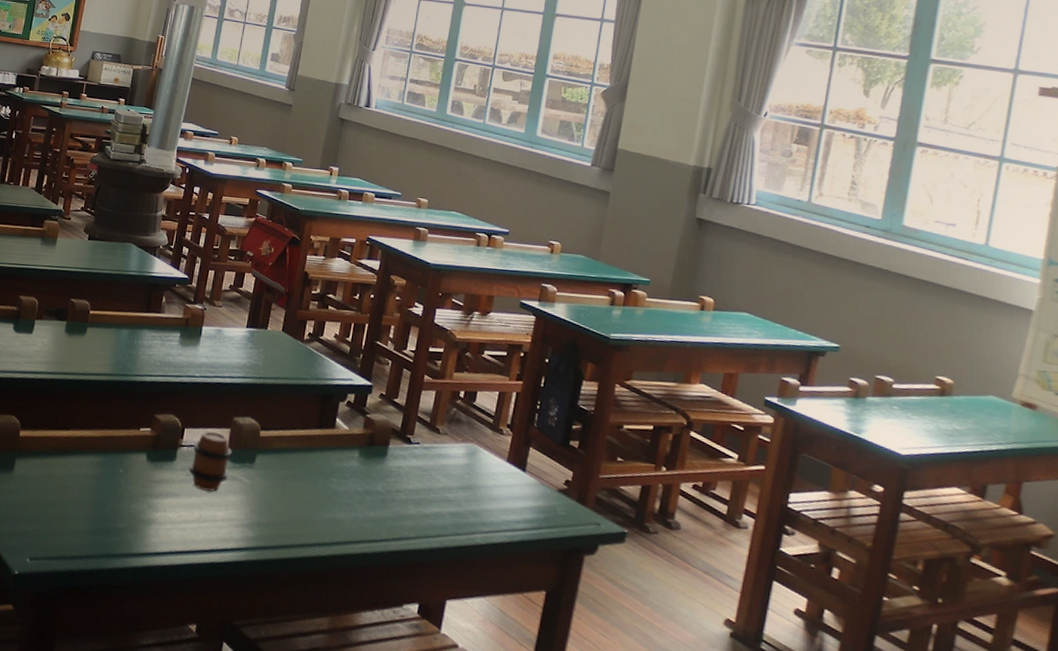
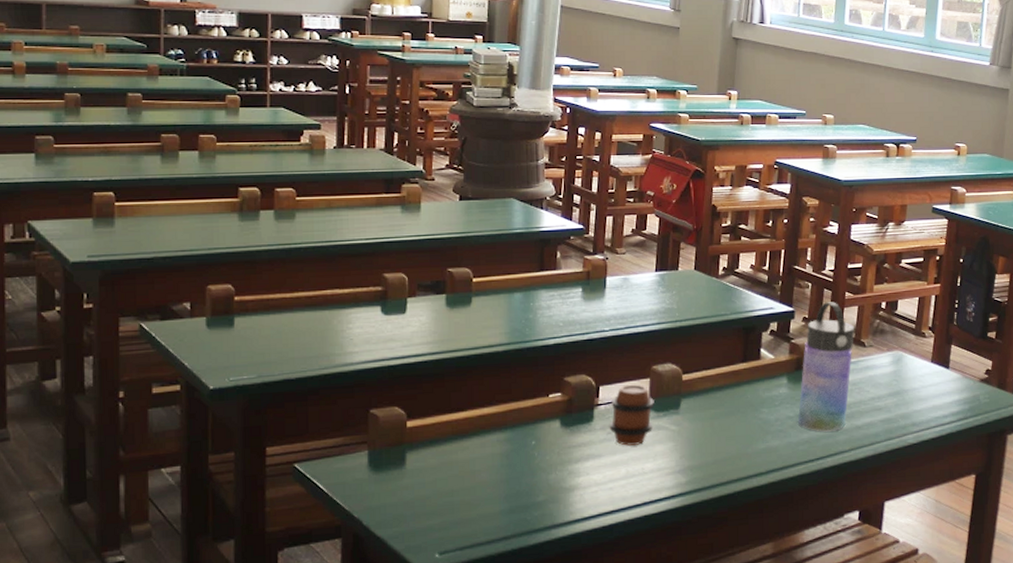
water bottle: none [366,382,431,515] -> present [798,302,855,432]

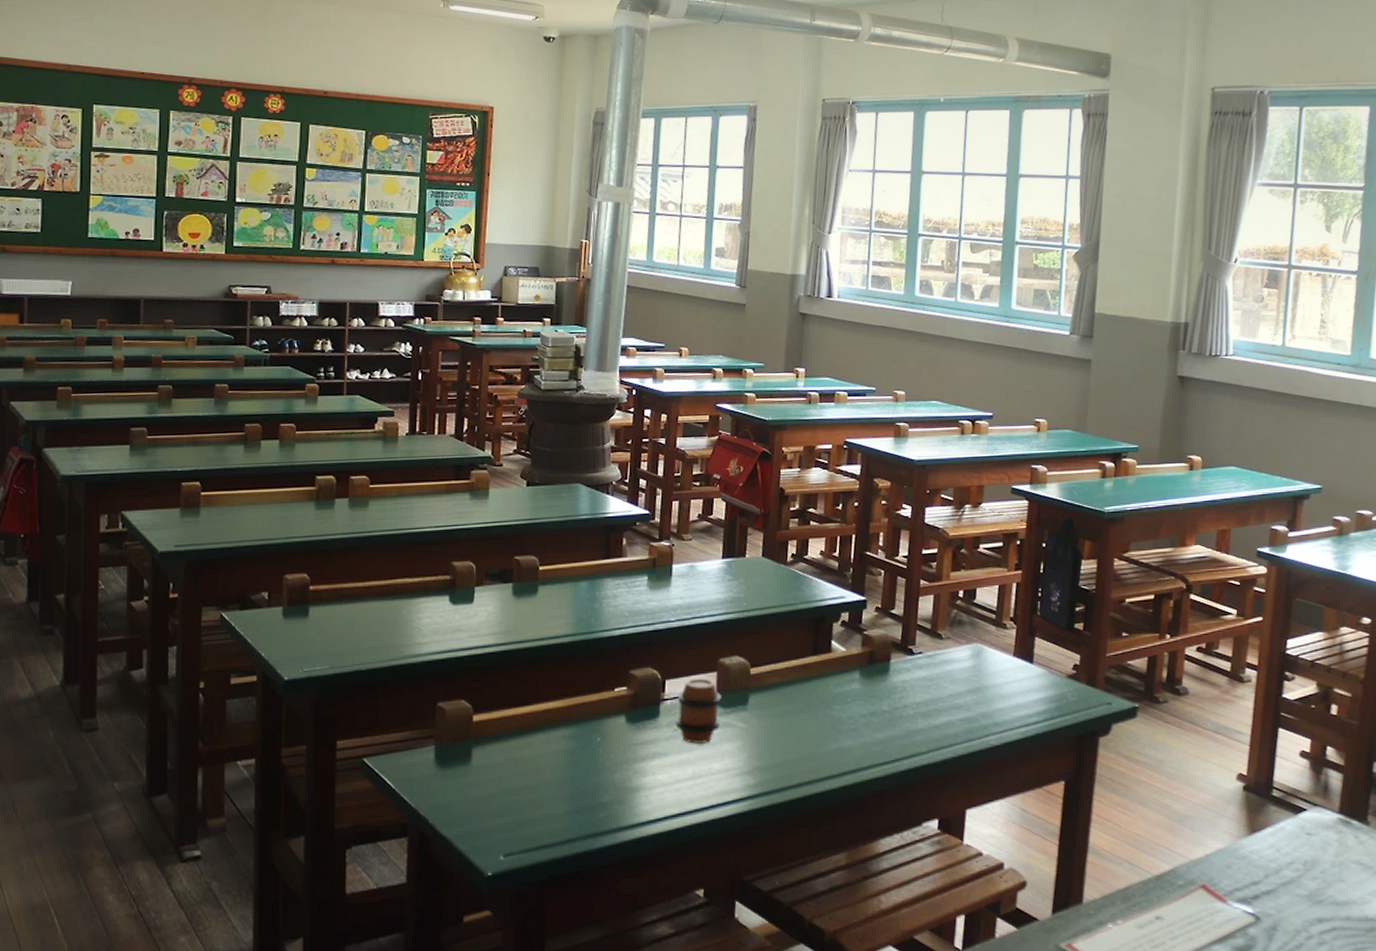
water bottle: present [798,302,855,432] -> none [872,590,931,731]

